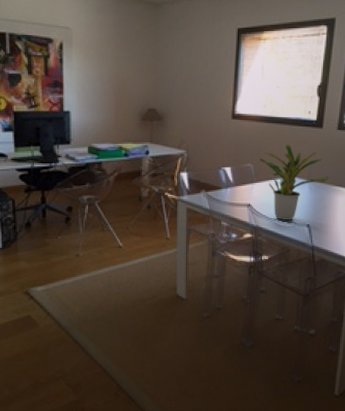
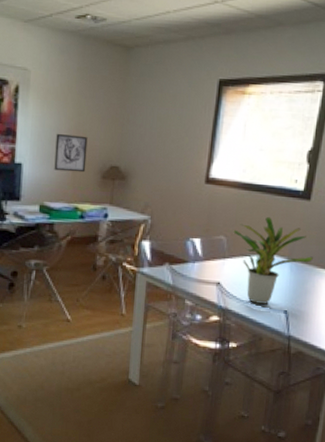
wall art: none [99,83,127,116] -> present [54,133,88,173]

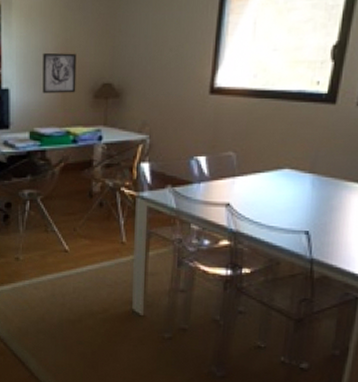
potted plant: present [233,217,314,304] -> none [244,127,341,225]

